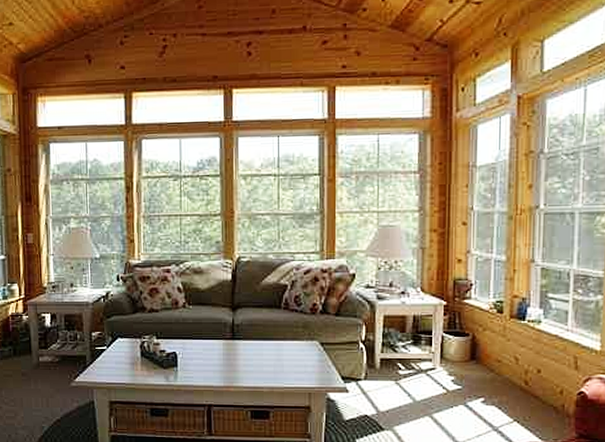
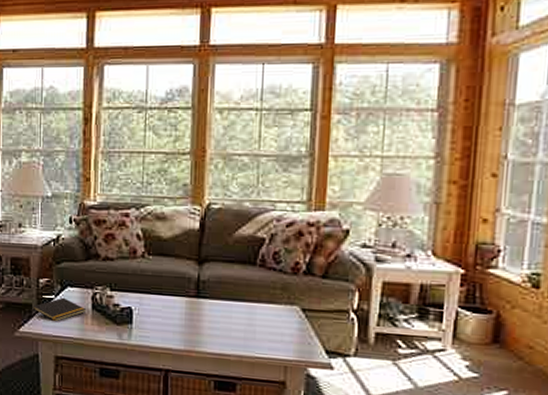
notepad: none [86,348,135,371] -> present [32,297,86,322]

